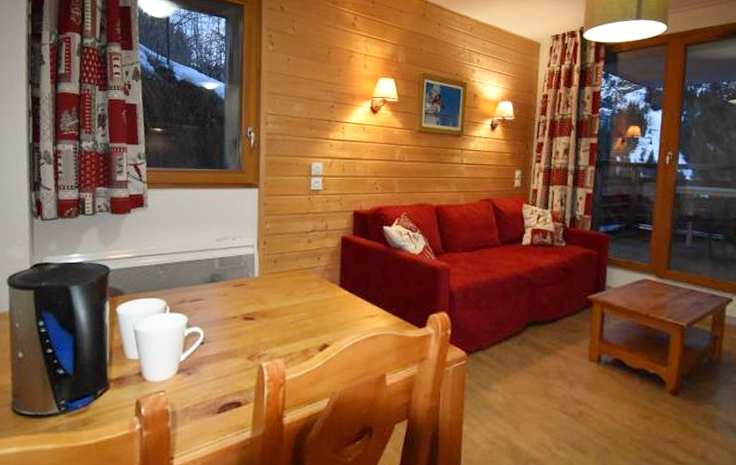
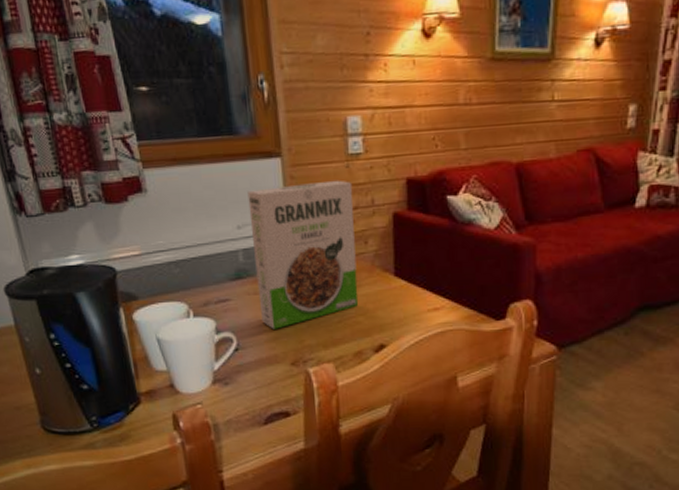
cereal box: none [227,208,312,327] -> present [247,180,359,329]

